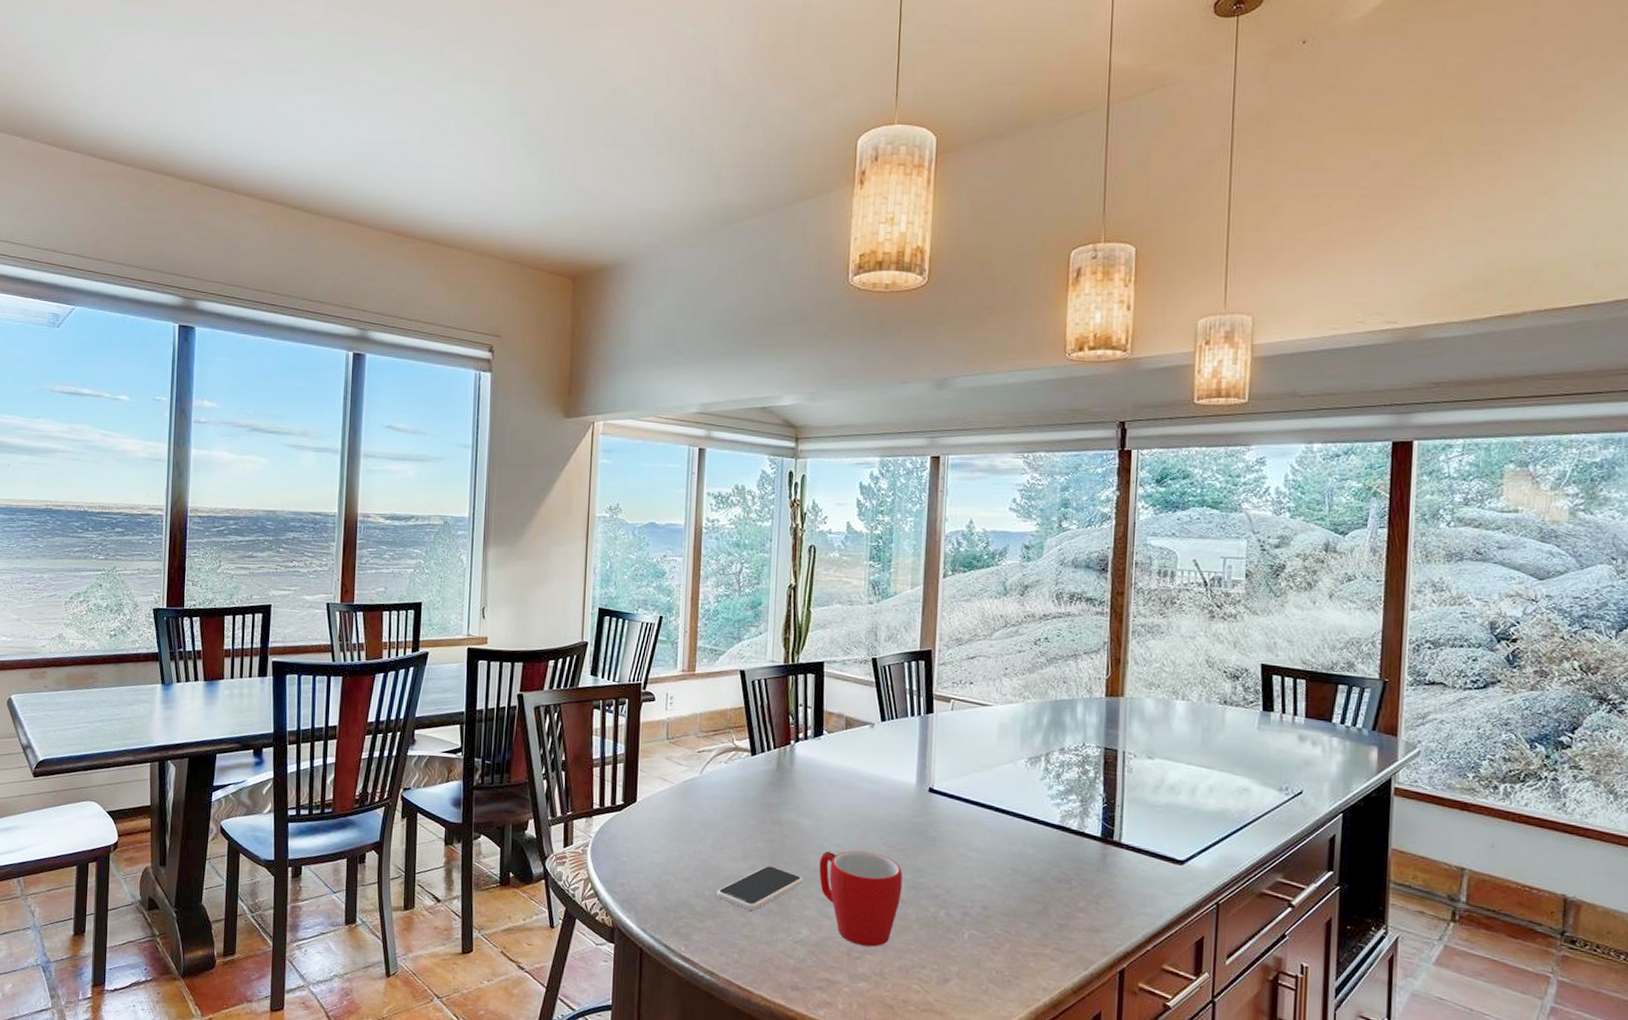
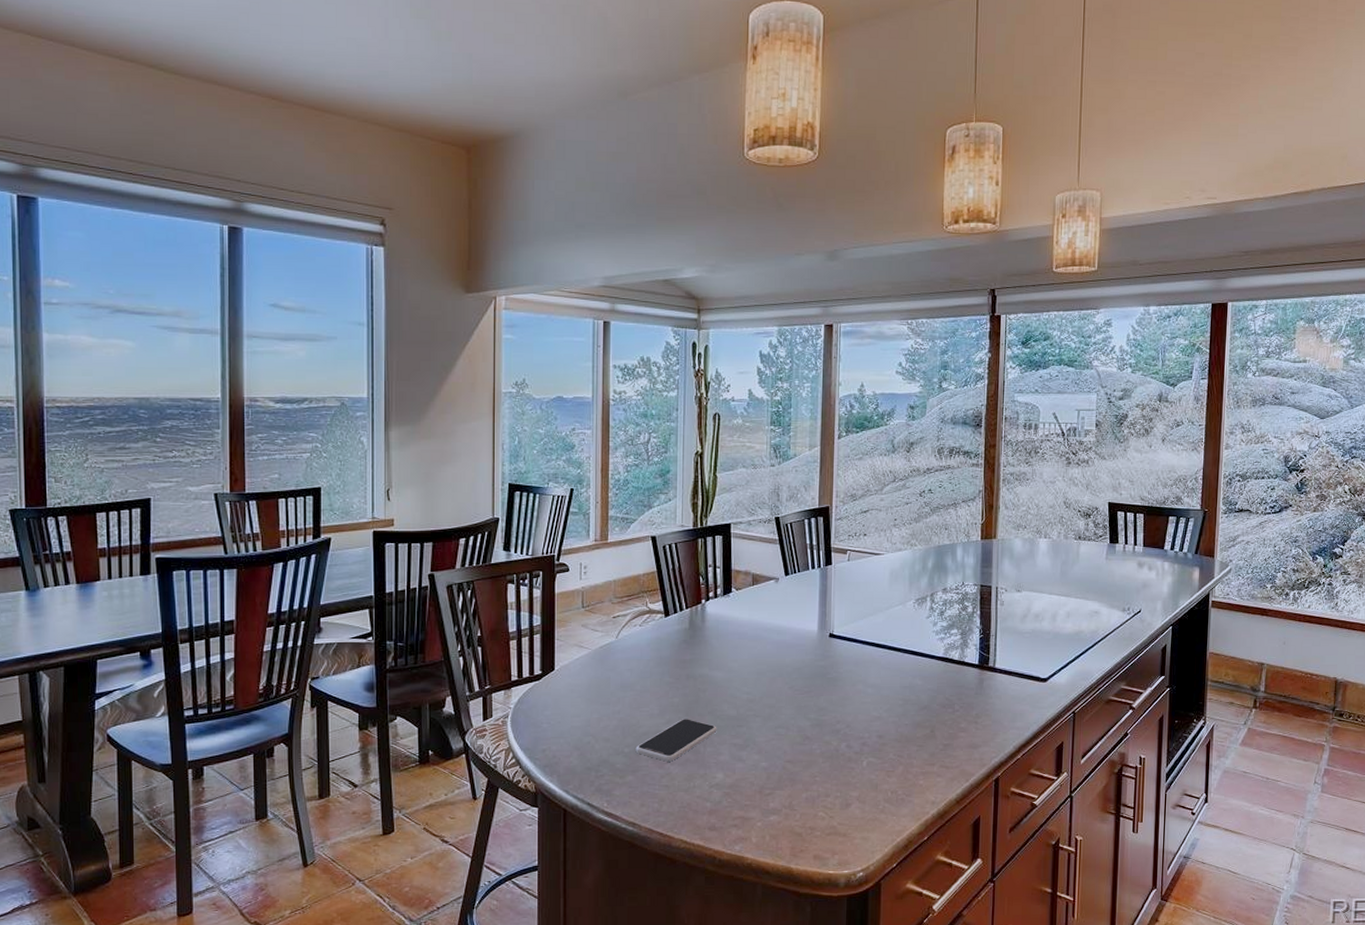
mug: present [819,850,903,947] -> none [732,696,807,783]

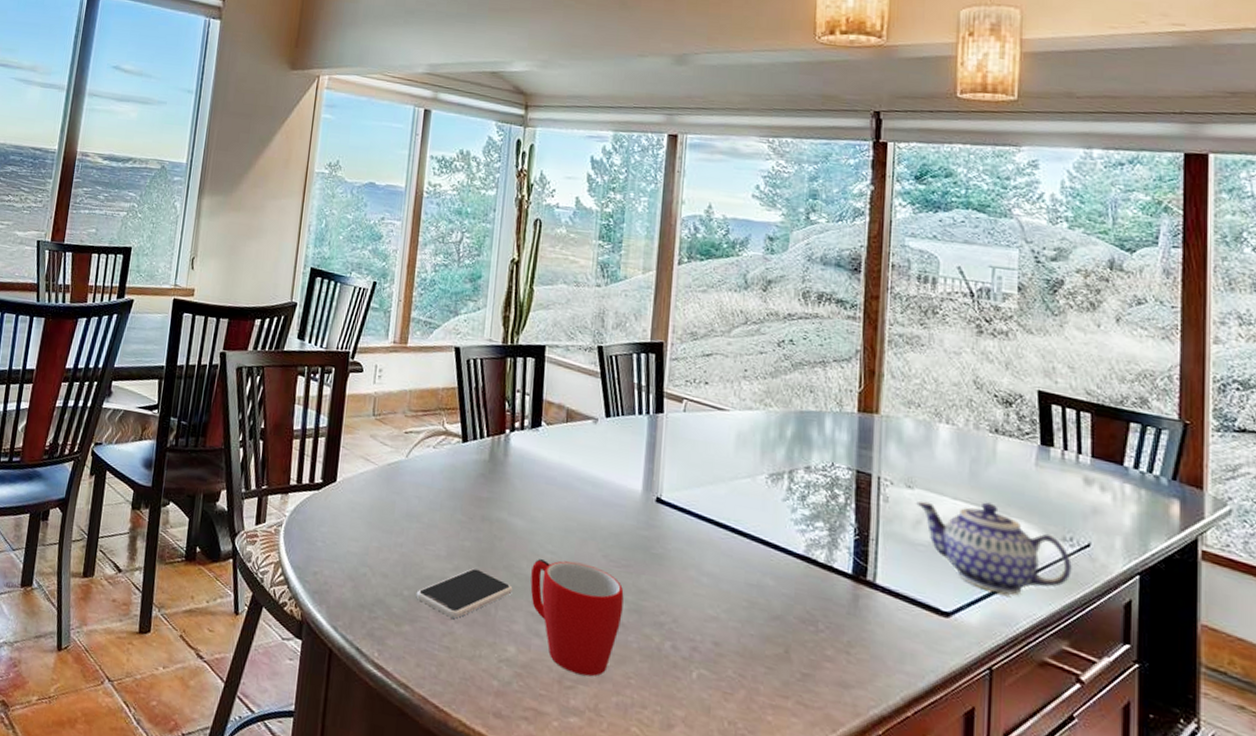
mug: none [732,696,807,783] -> present [530,559,624,677]
teapot: none [1024,593,1130,658] -> present [916,501,1073,596]

